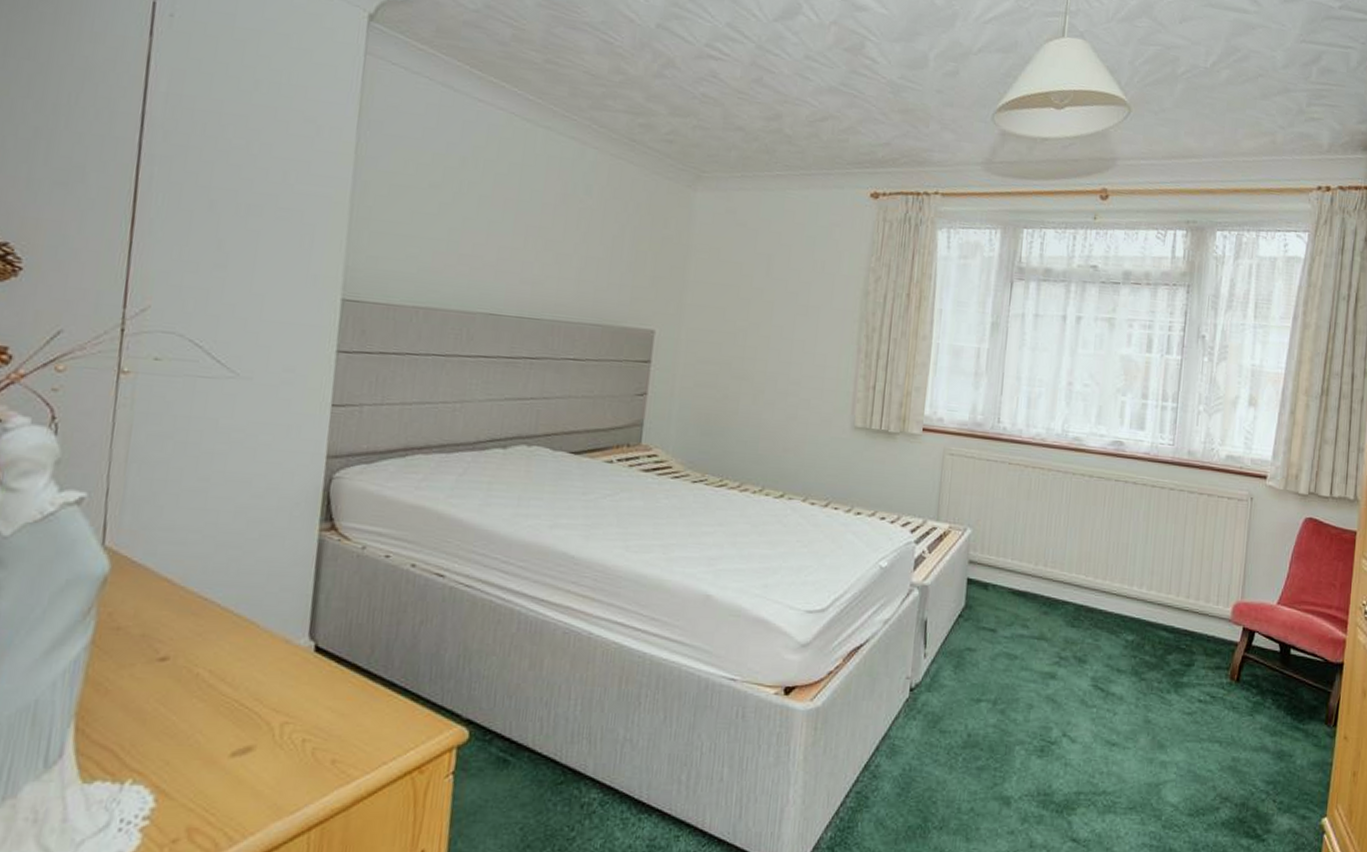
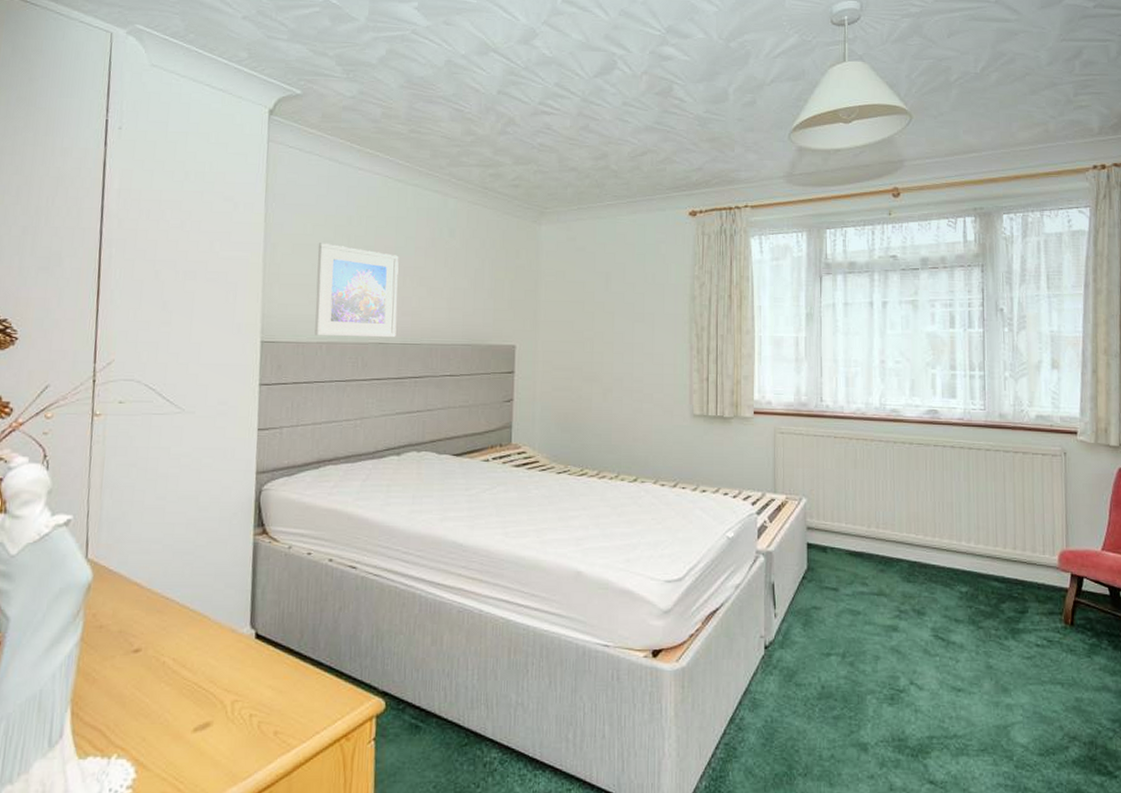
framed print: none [410,186,521,309] -> present [314,243,399,338]

